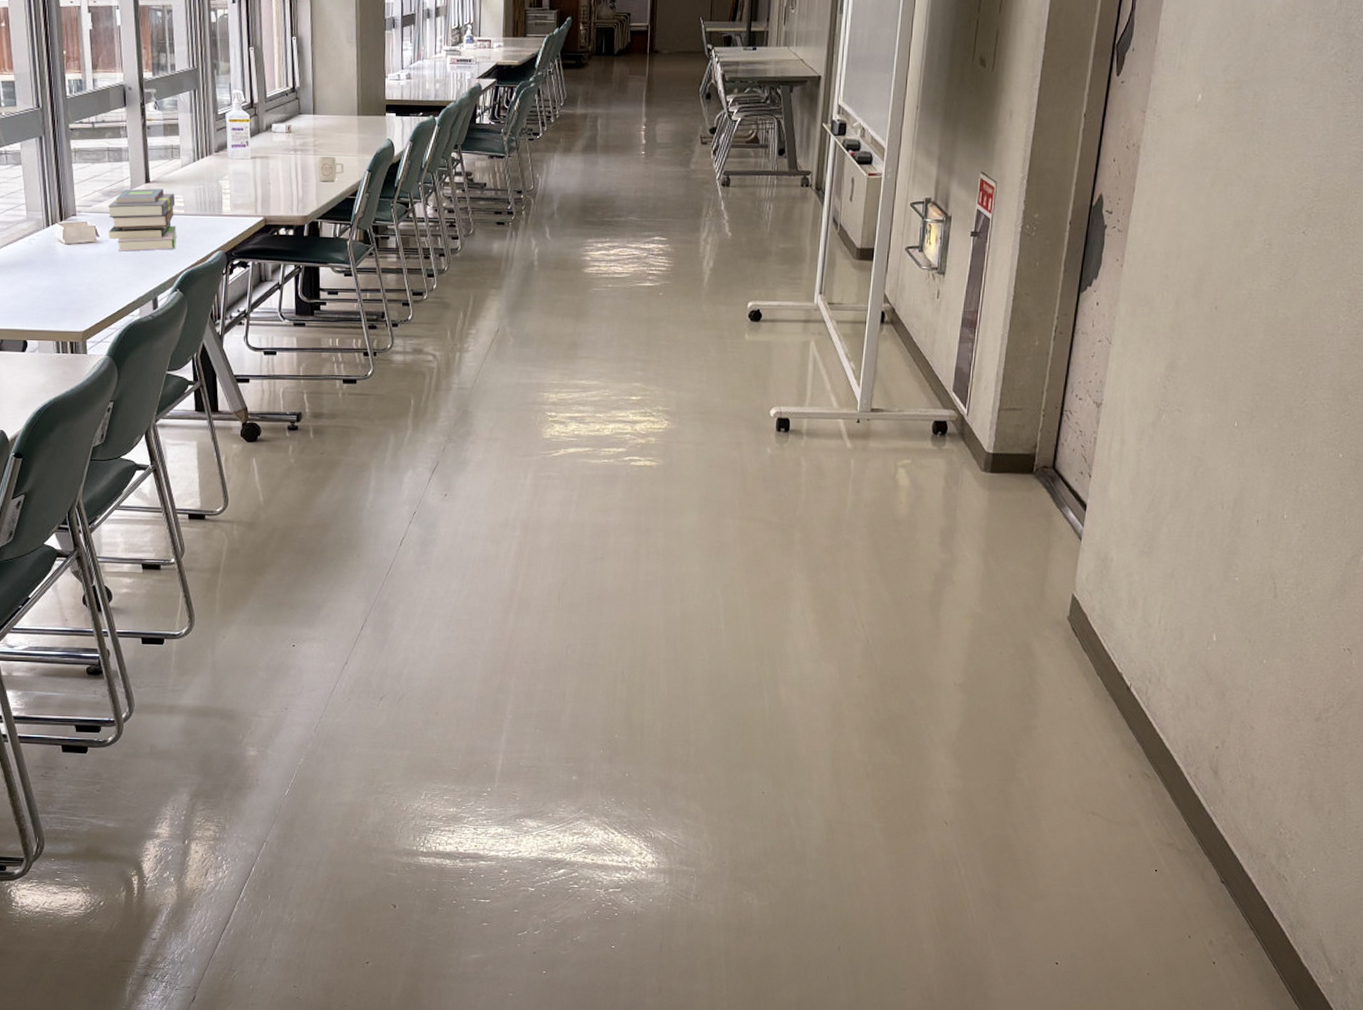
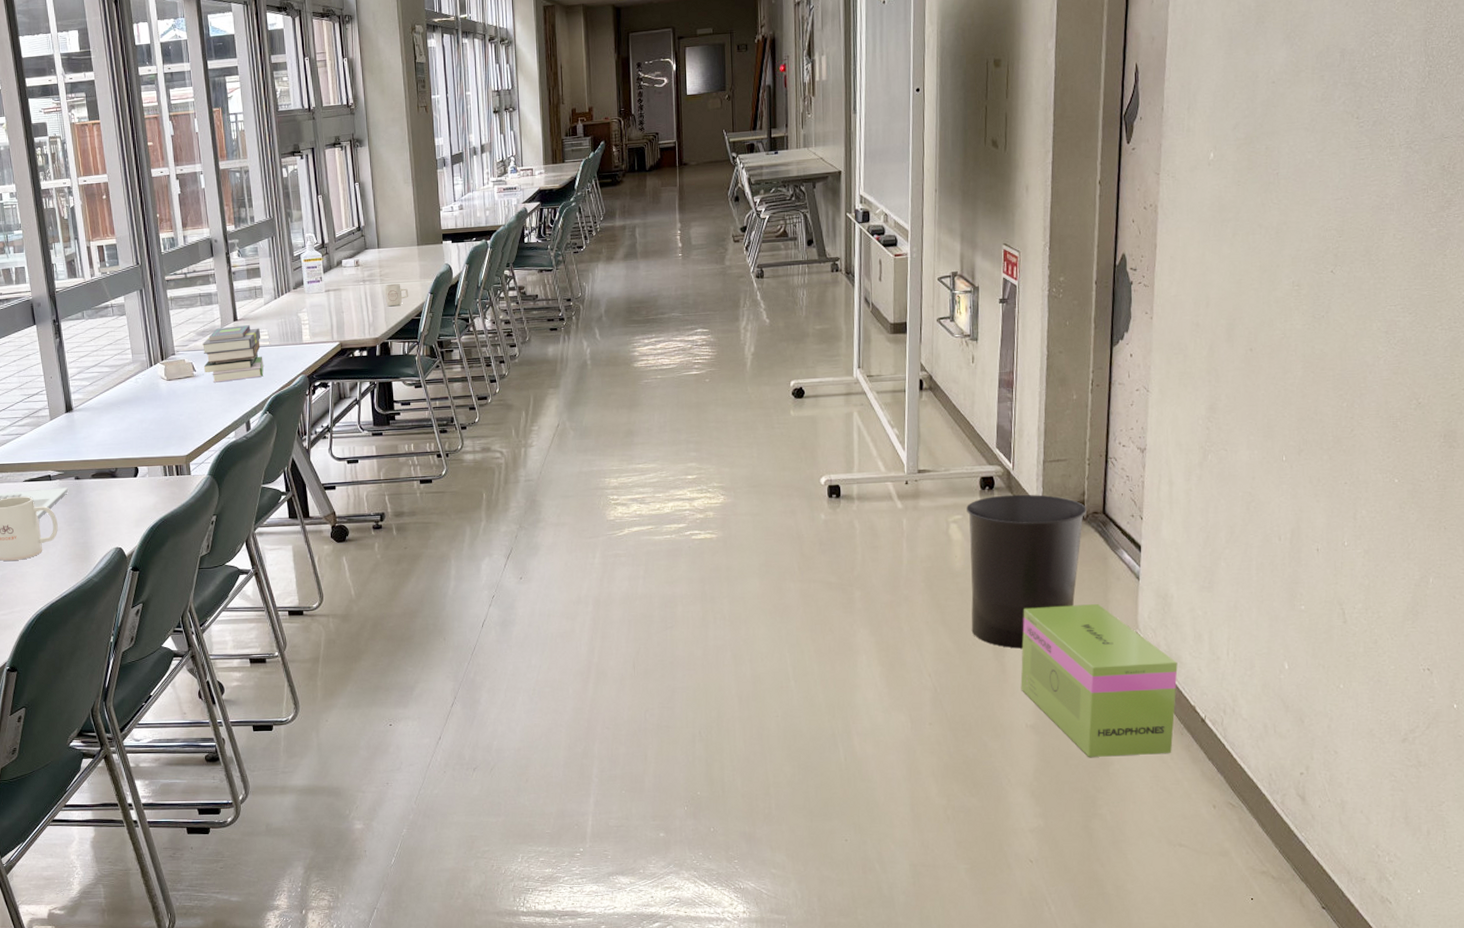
waste bin: none [909,441,1037,604] -> present [967,494,1086,649]
box: none [953,561,1110,721] -> present [1020,604,1178,757]

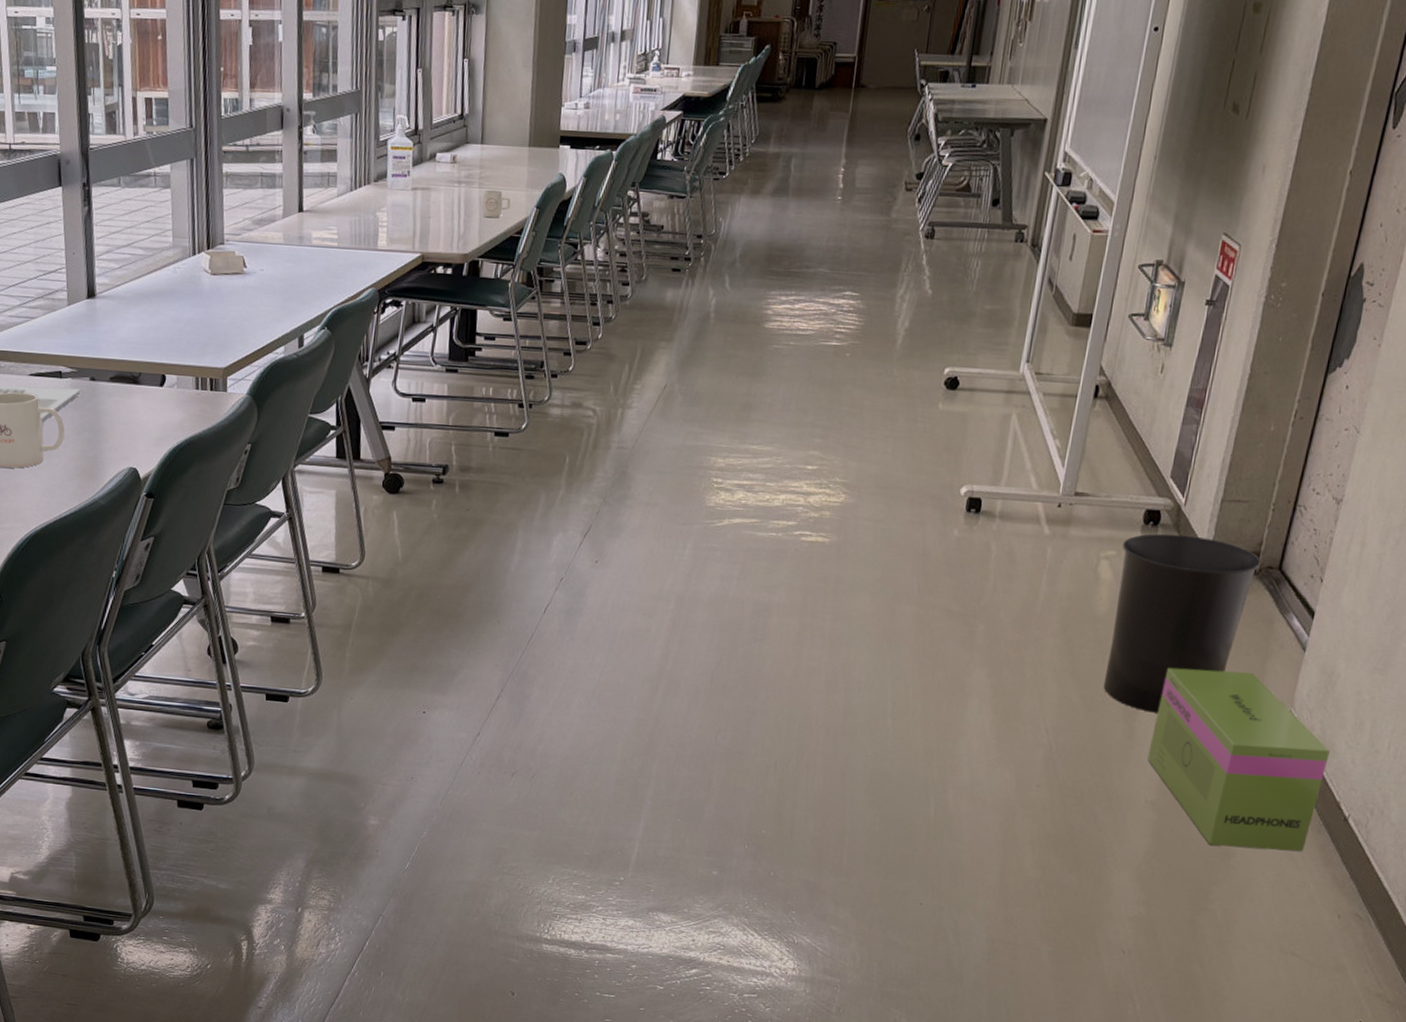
books: present [202,325,264,383] -> none [256,218,329,285]

